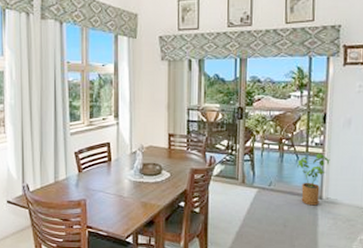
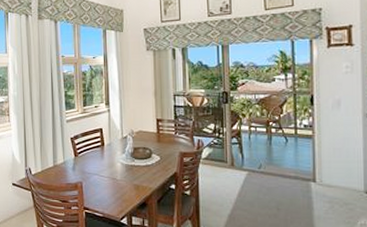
house plant: present [297,153,330,206] -> none [287,135,321,189]

